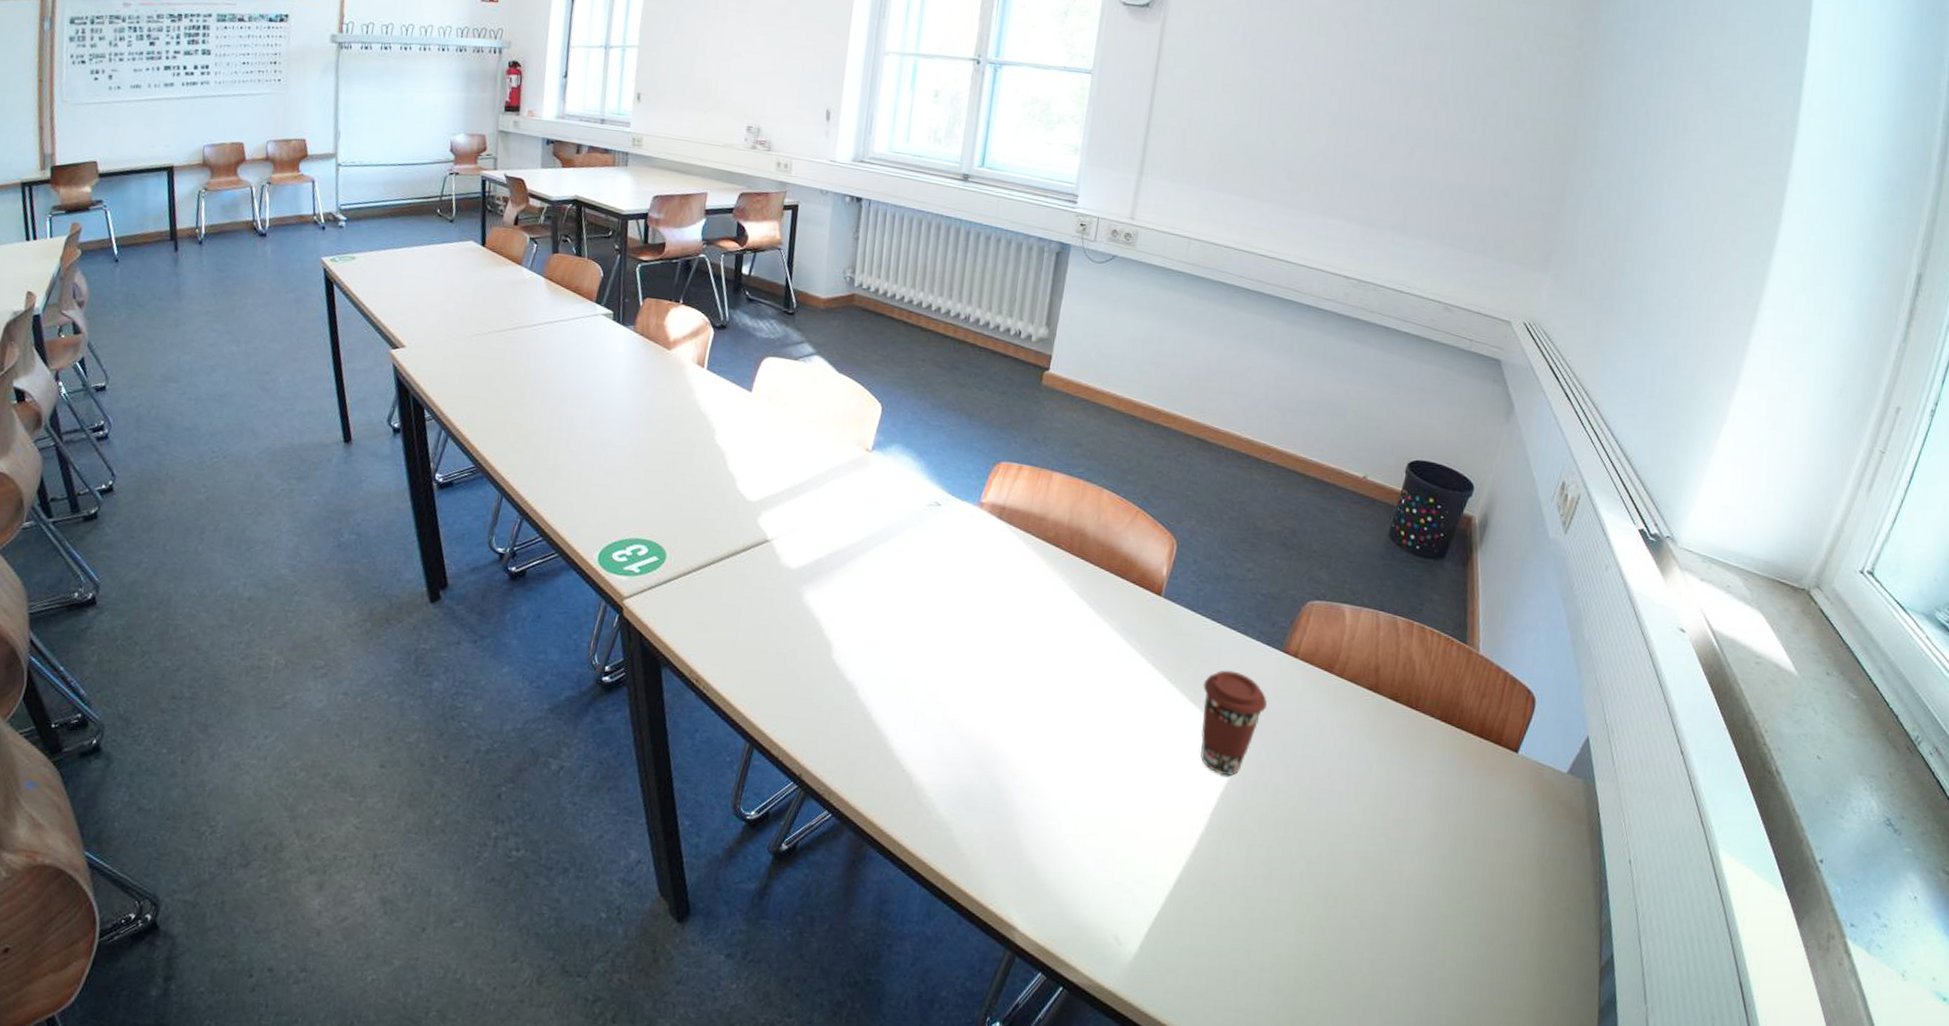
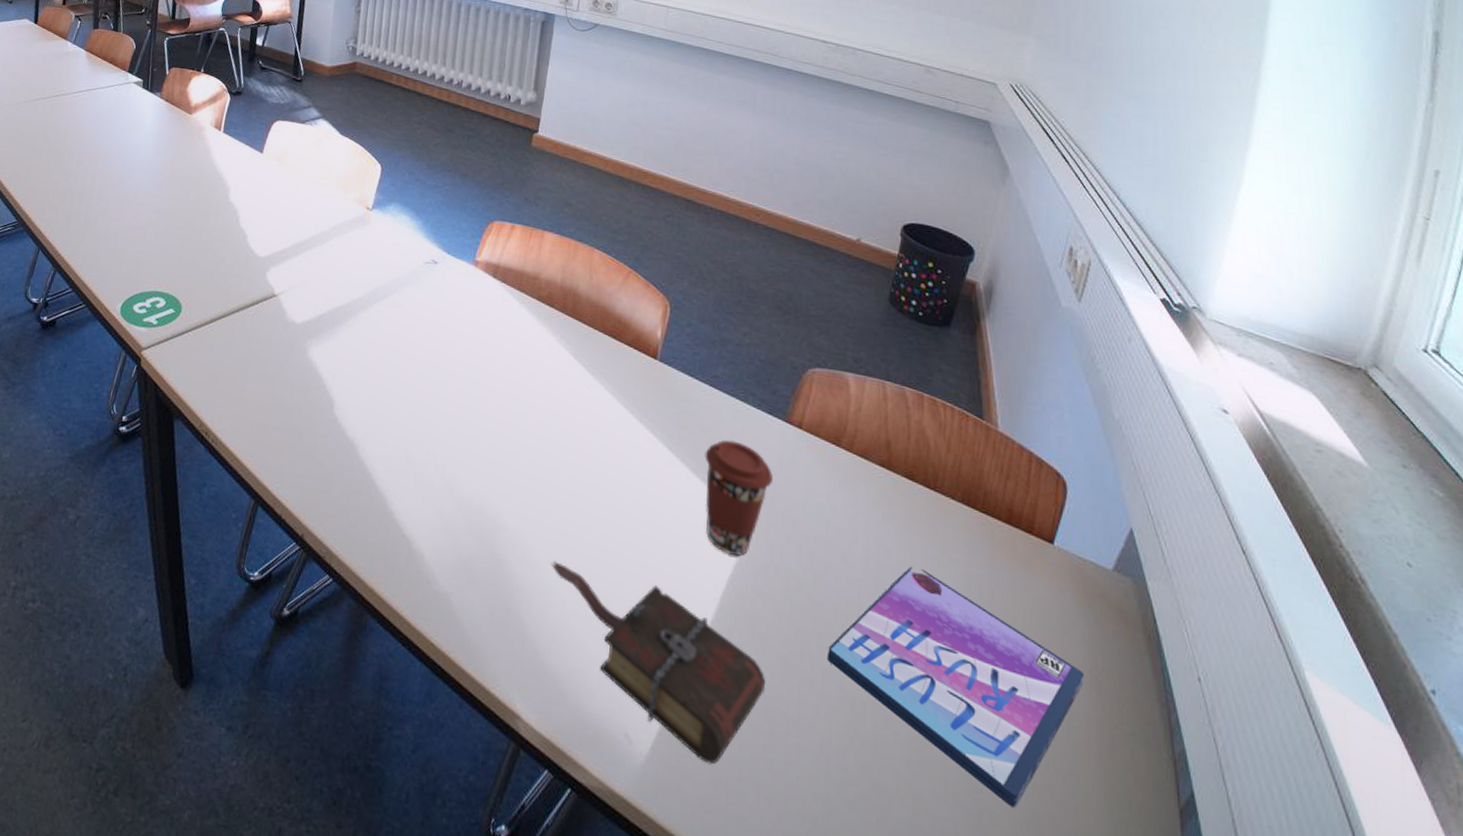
book: none [1050,788,1249,958] -> present [551,561,766,765]
video game case: none [1306,778,1533,976] -> present [828,566,1085,808]

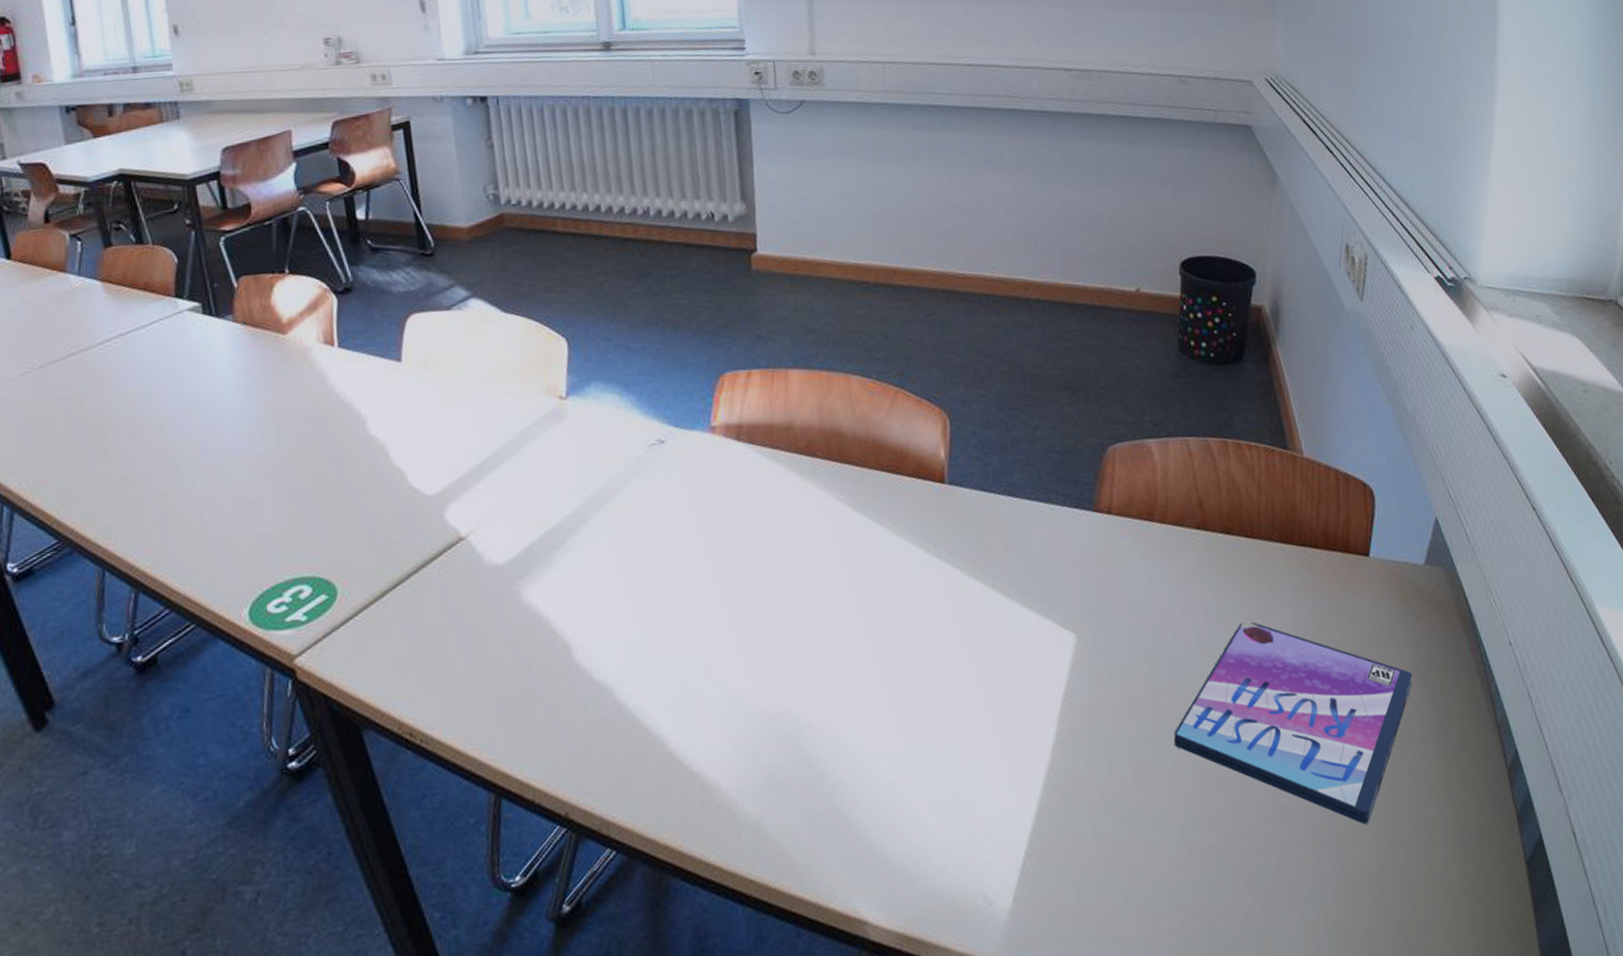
book: present [551,561,766,765] -> none [869,730,1119,895]
coffee cup: present [705,440,773,556] -> none [1015,548,1091,672]

